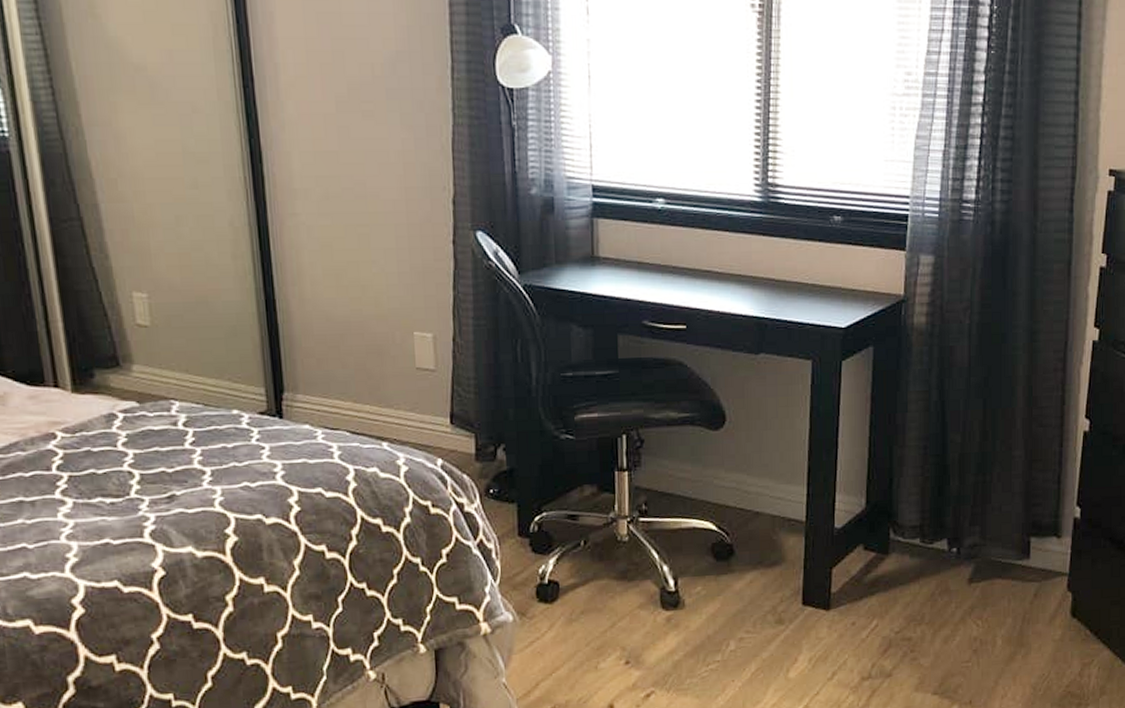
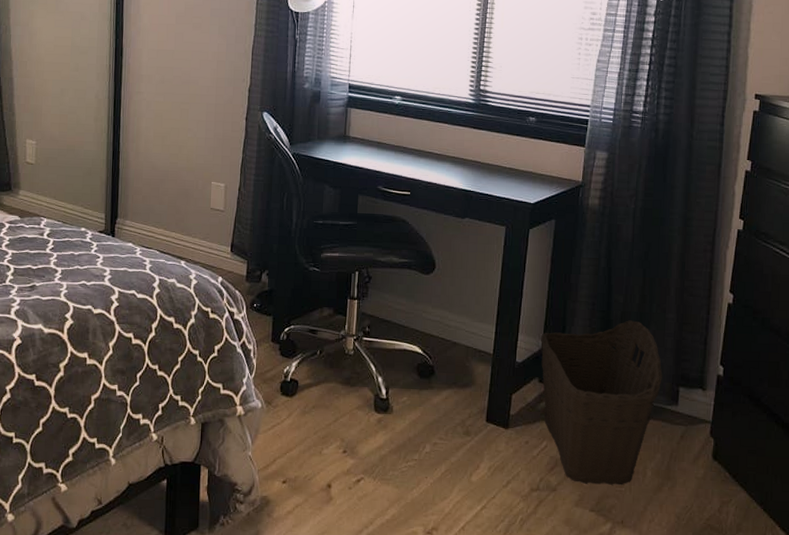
wicker basket: none [862,463,1010,664] -> present [540,320,663,485]

